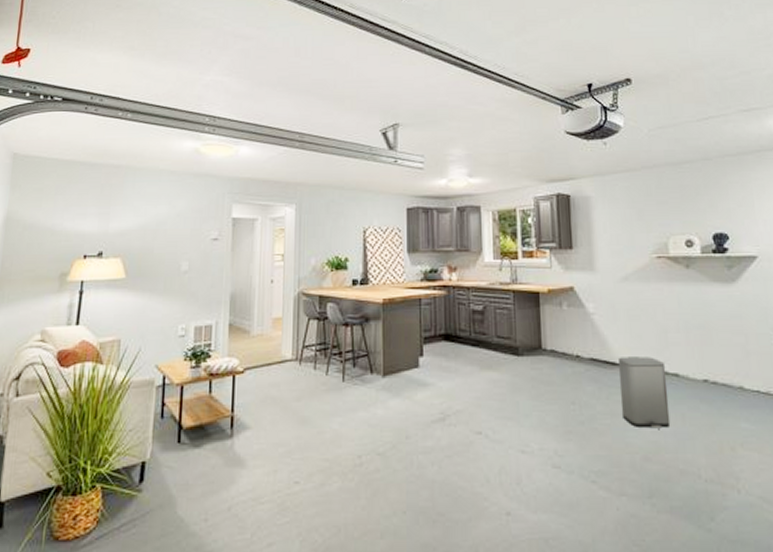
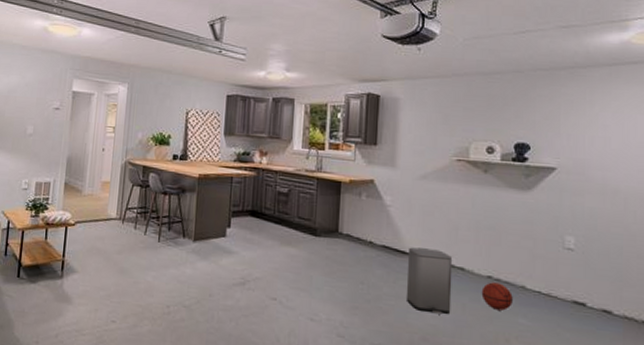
basketball: none [699,386,733,416] -> present [481,282,513,311]

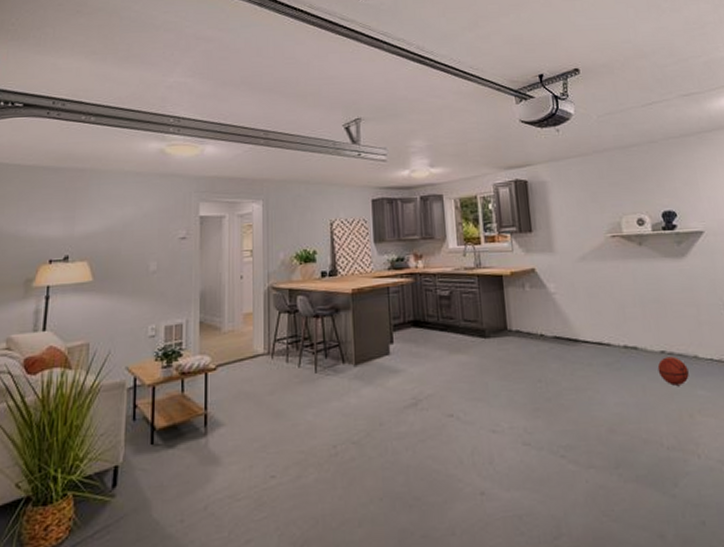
pedal bin: present [406,247,453,315] -> none [579,332,632,401]

